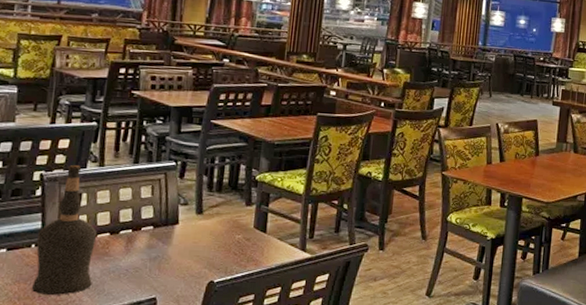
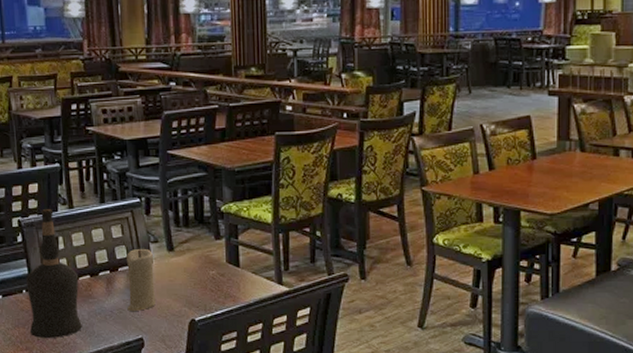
candle: none [144,209,181,271] -> present [126,248,156,311]

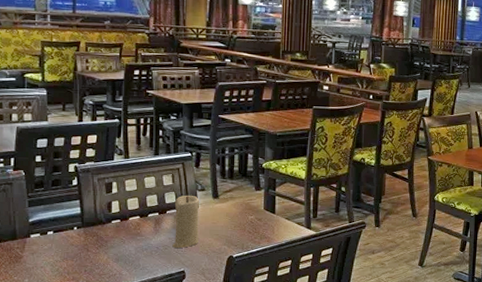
liquor bottle: present [25,209,82,338] -> none [77,158,129,270]

